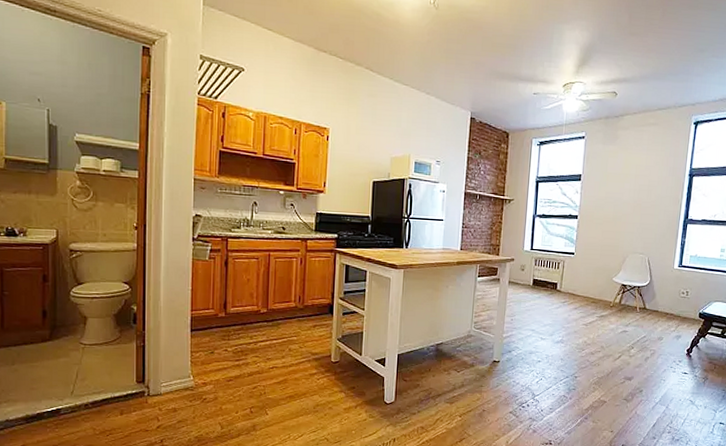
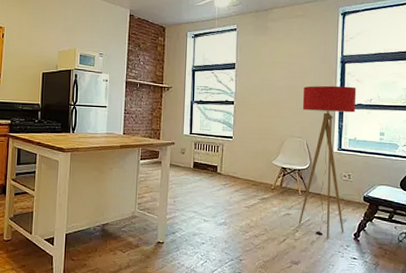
floor lamp: none [634,200,702,354] -> present [298,85,356,238]

